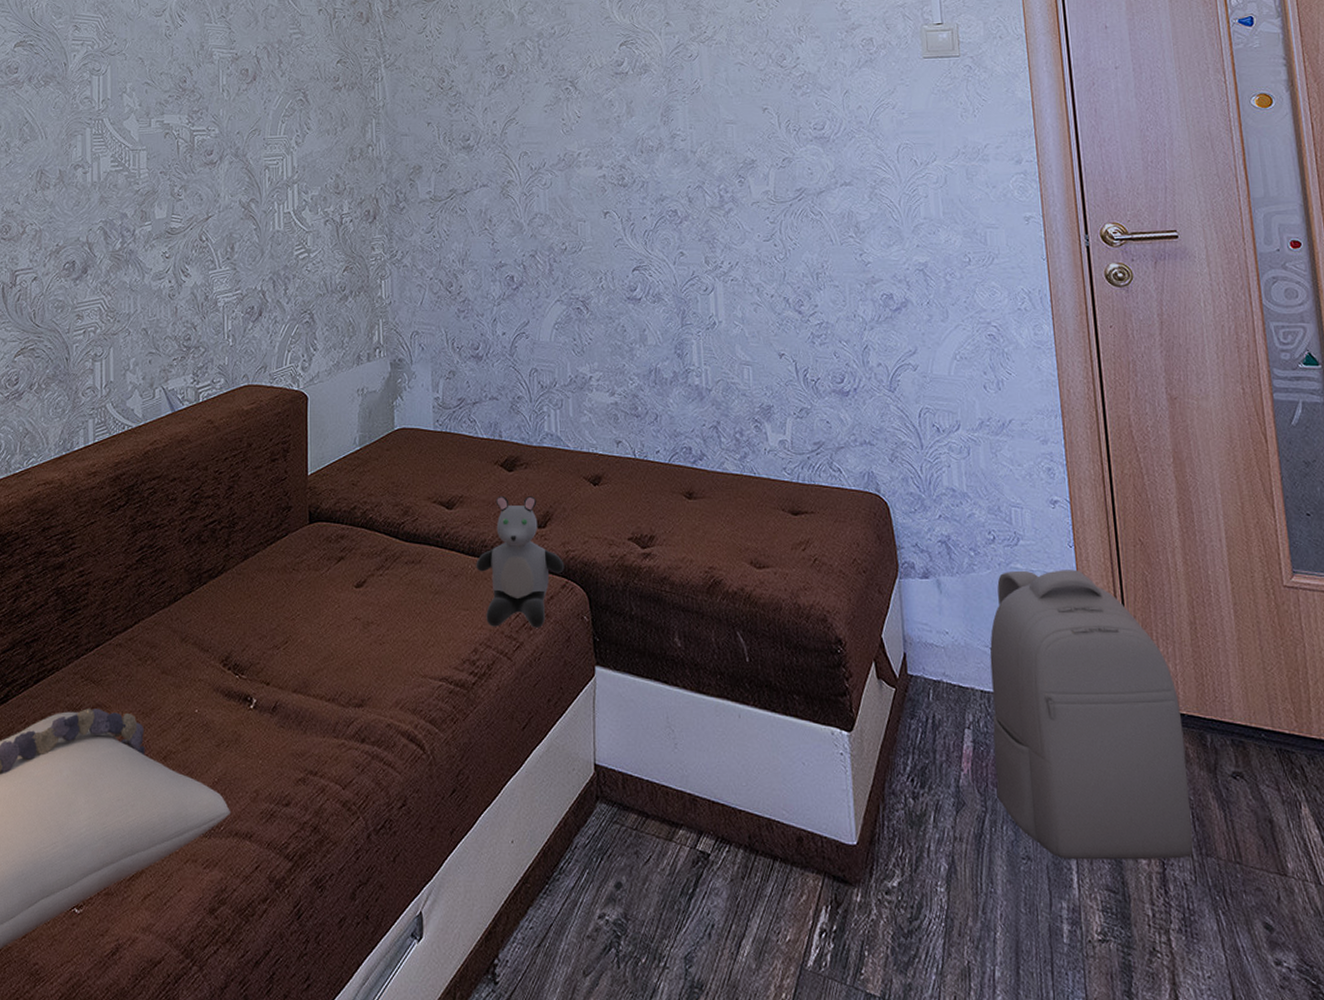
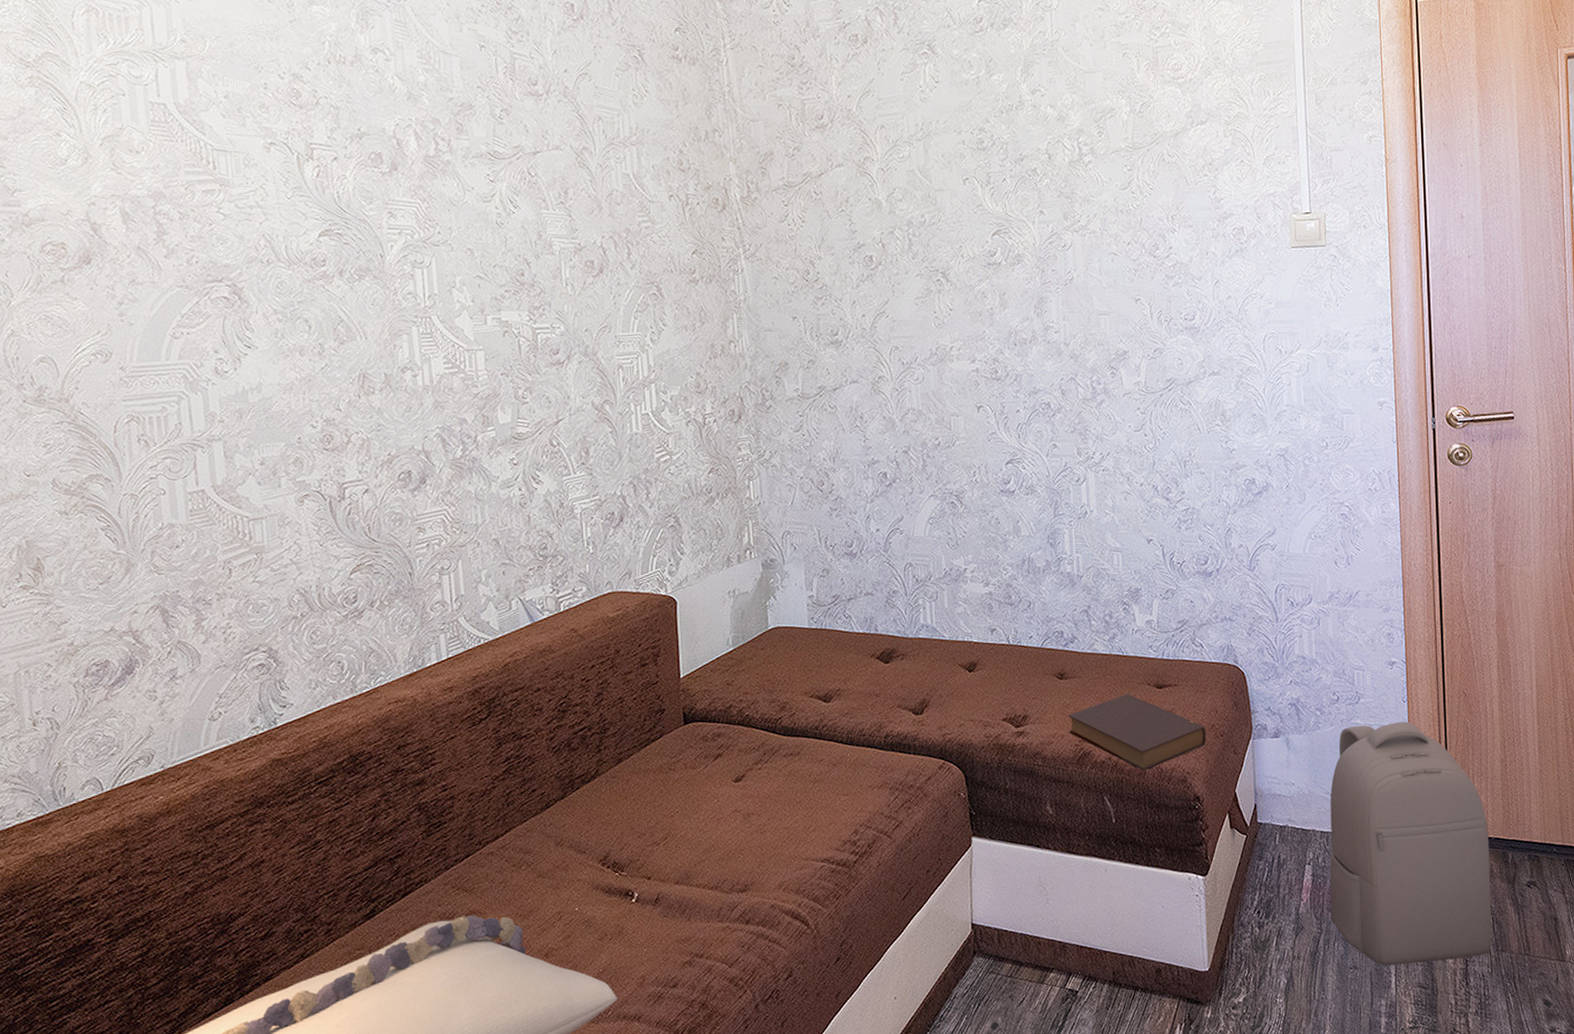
stuffed animal: present [476,495,565,628] -> none [854,685,942,809]
book: none [697,519,848,607] -> present [1068,694,1207,772]

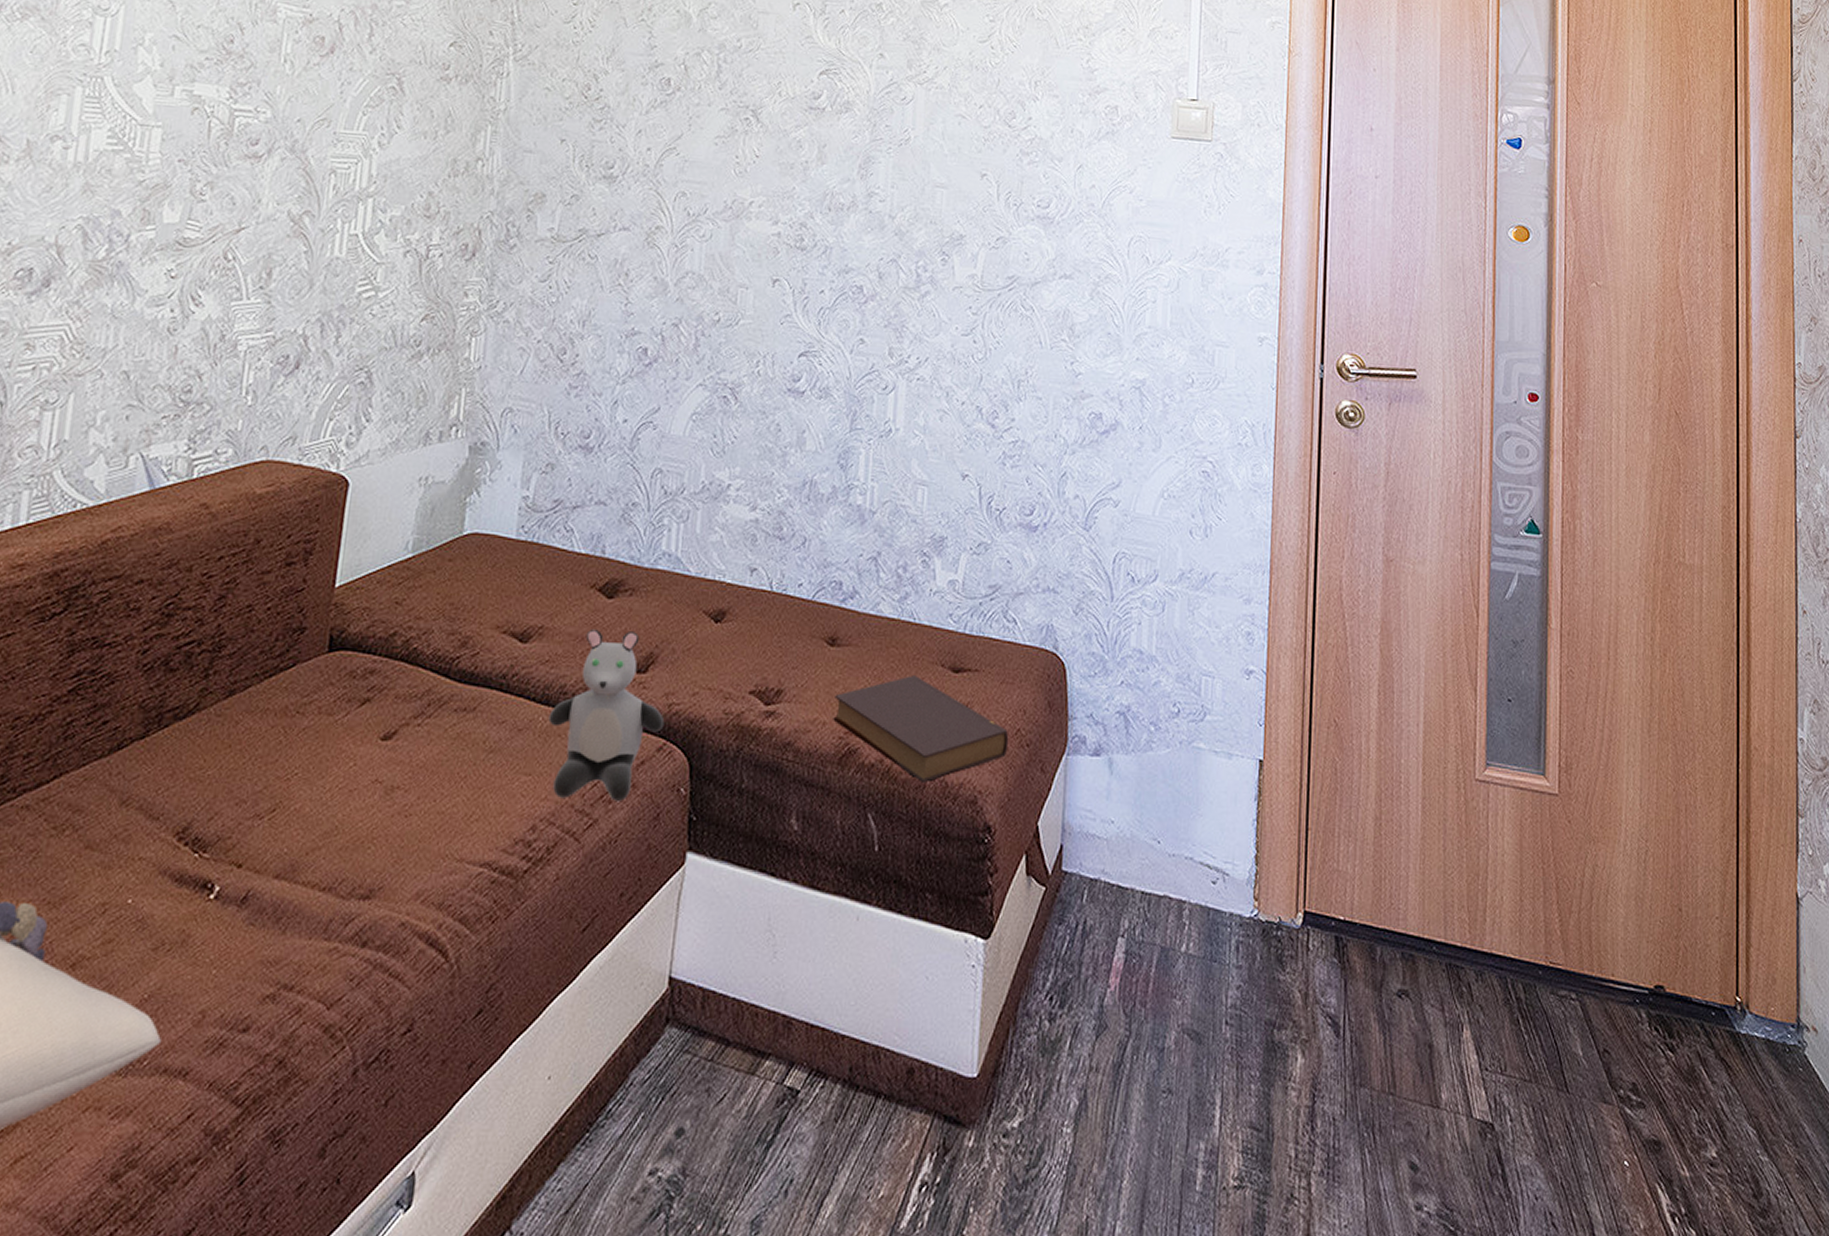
stuffed animal: none [854,685,942,809] -> present [548,628,665,801]
backpack: present [1329,721,1492,965] -> none [1144,750,1354,1093]

